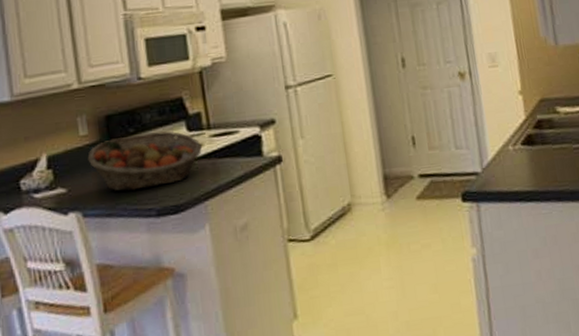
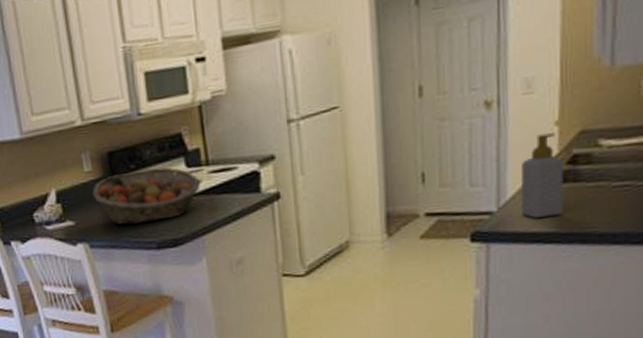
soap bottle: none [496,100,537,178] -> present [520,132,564,218]

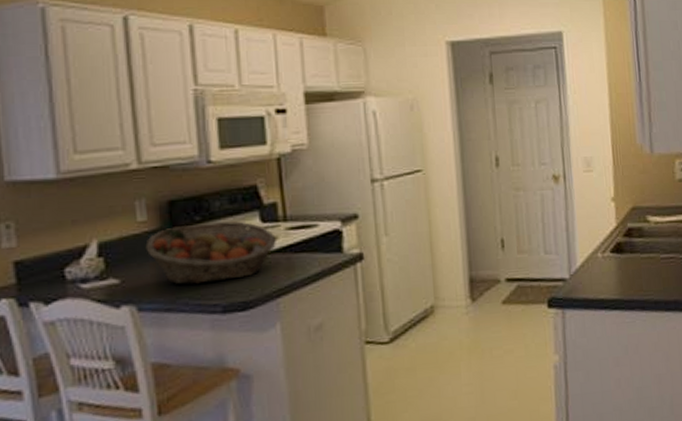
soap bottle: present [520,132,564,218] -> none [587,207,624,285]

